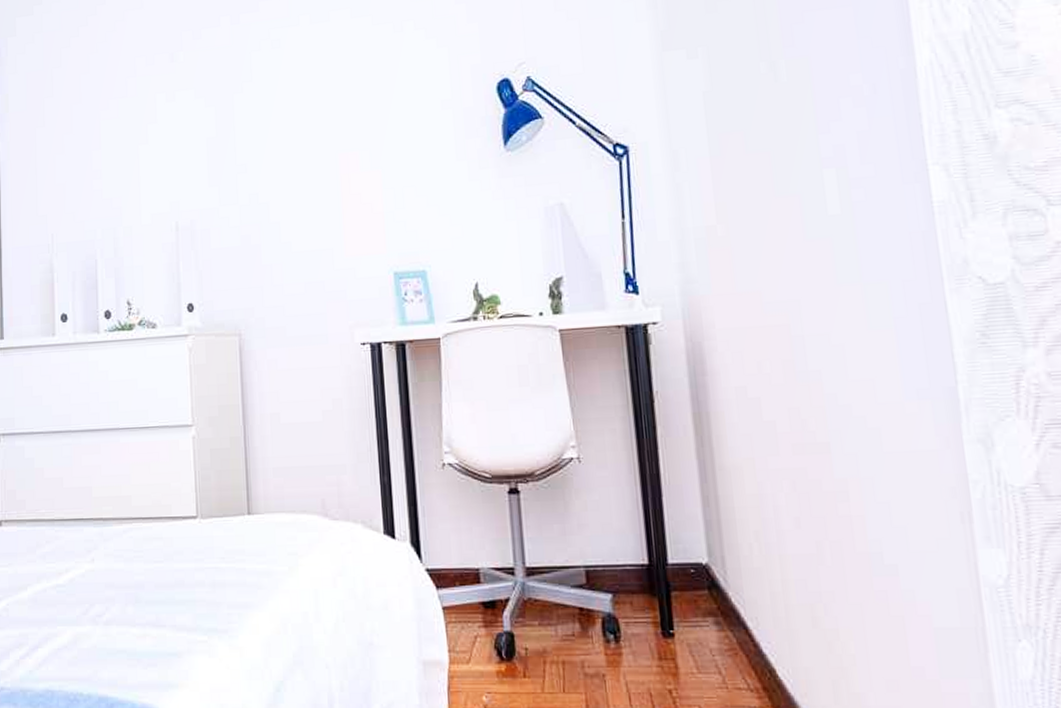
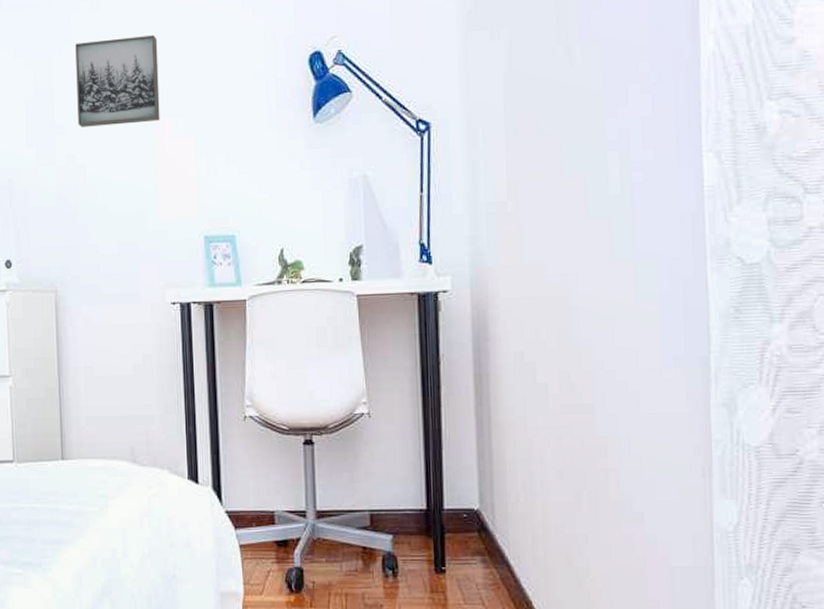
wall art: none [257,70,345,165] -> present [75,35,160,127]

